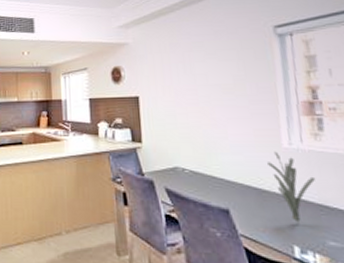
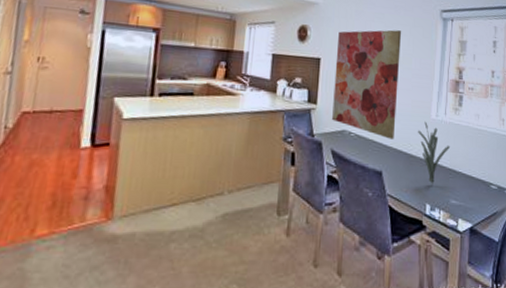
wall art: none [154,56,238,174] -> present [332,30,401,140]

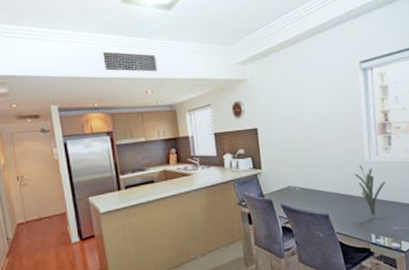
wall art: present [332,30,401,140] -> none [269,88,335,187]

